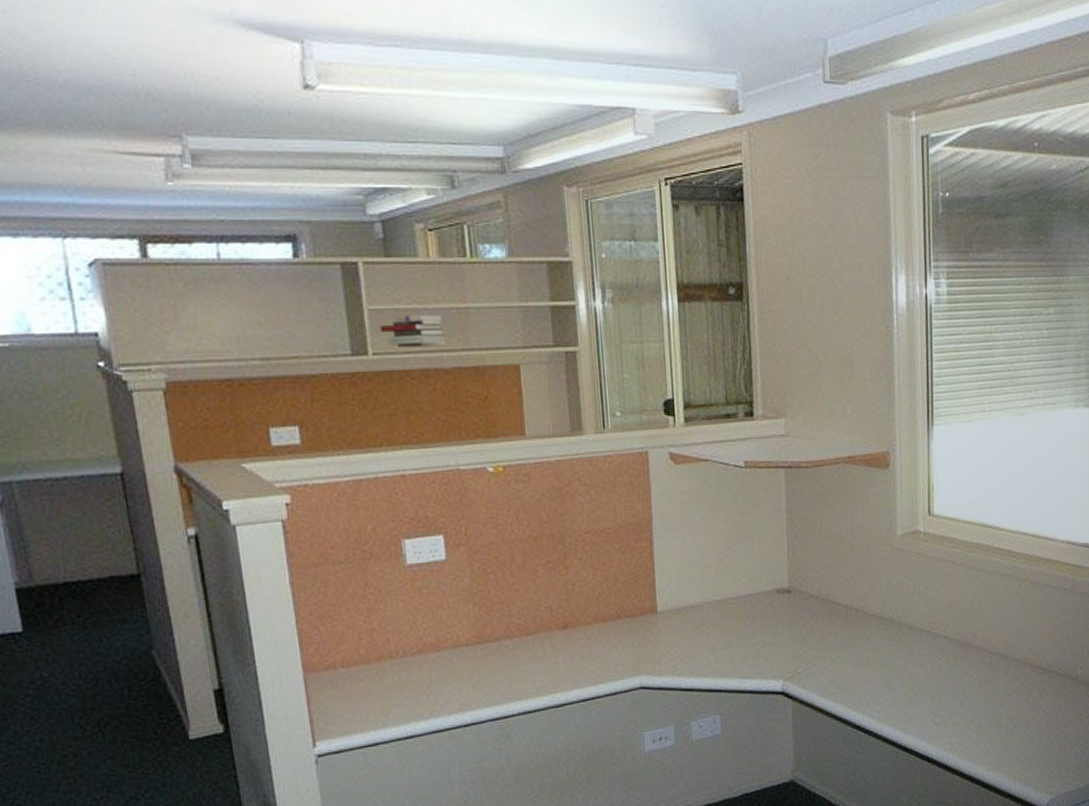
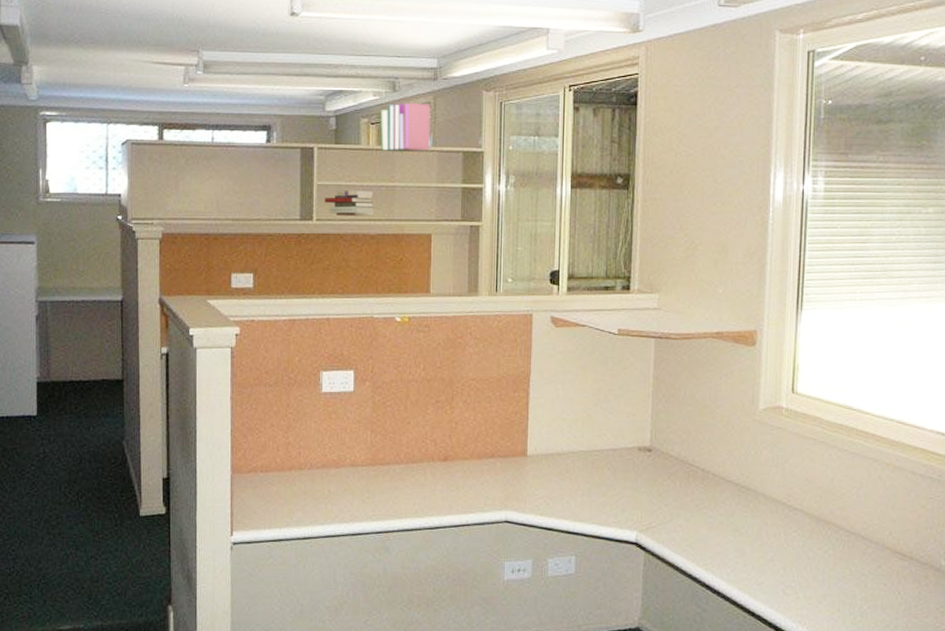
books: none [439,202,506,265] -> present [380,102,431,152]

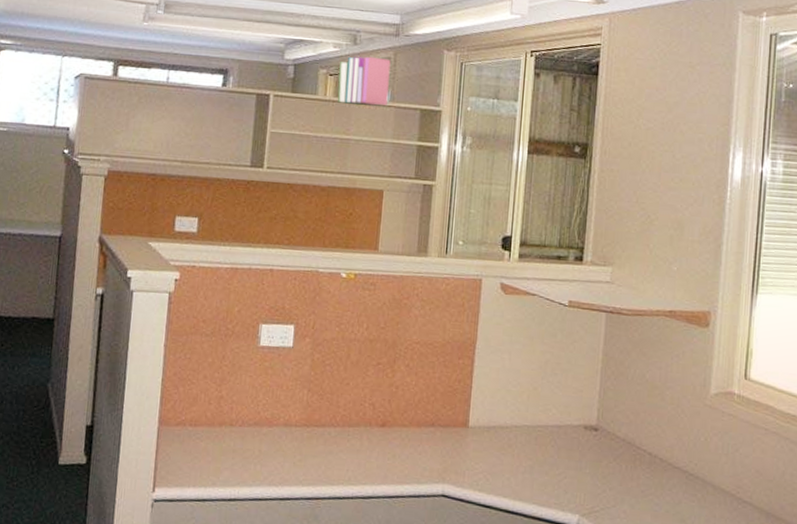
books: present [325,189,374,217] -> none [277,139,327,168]

